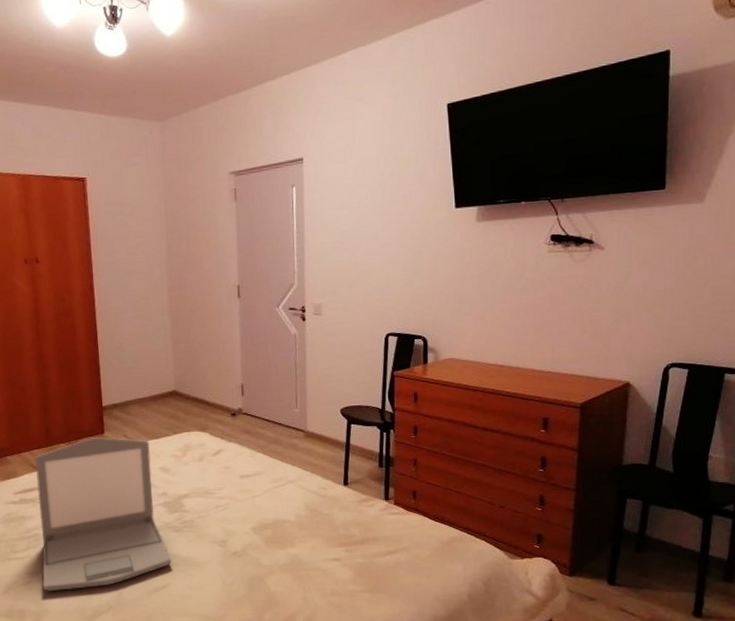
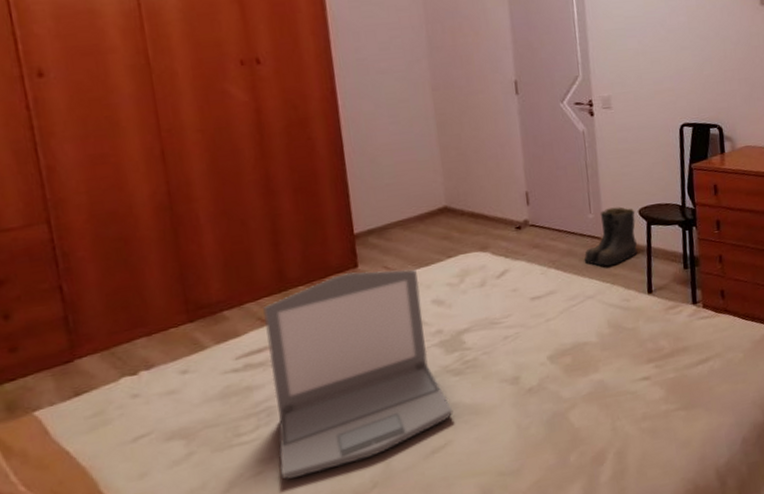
boots: none [288,405,337,457] -> present [583,206,638,267]

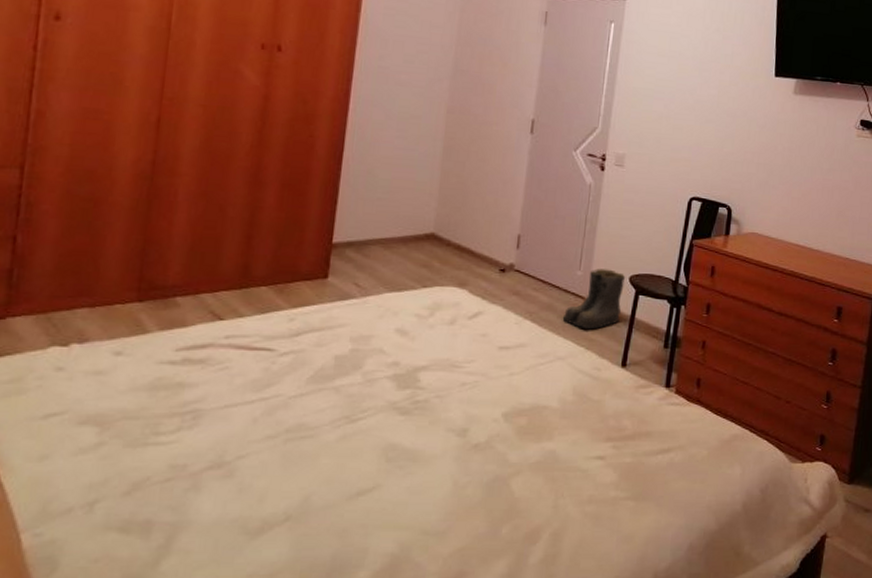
laptop: present [263,269,453,480] -> none [191,282,390,494]

